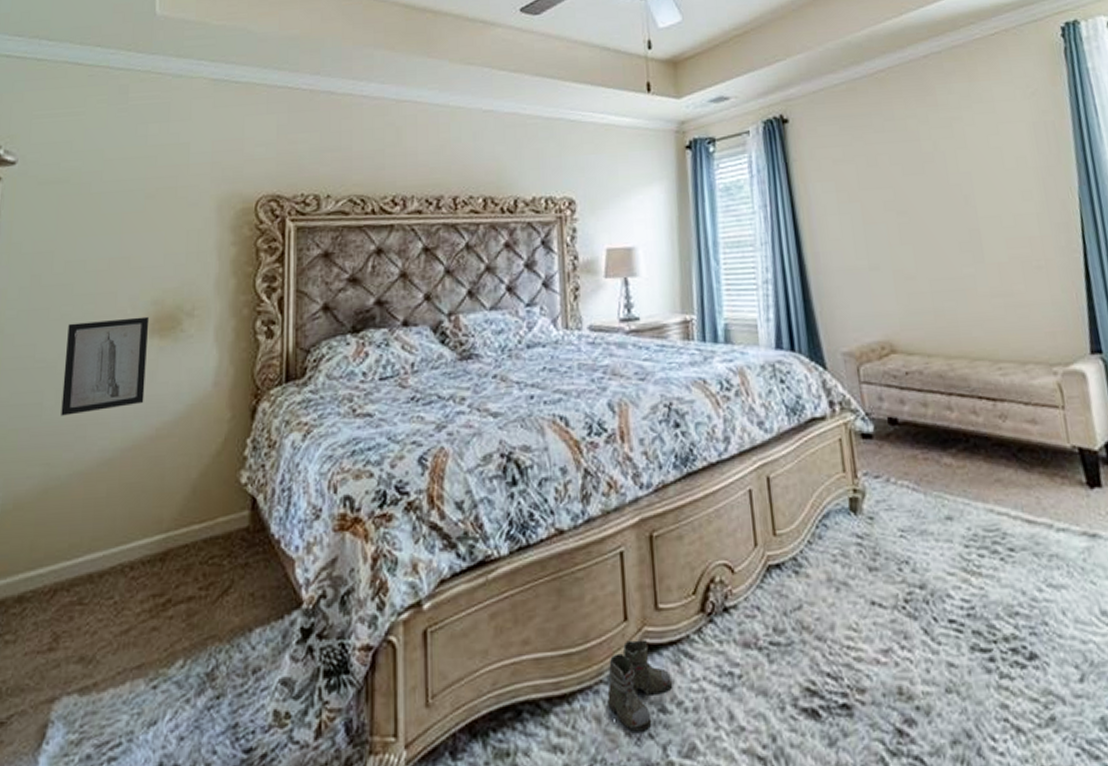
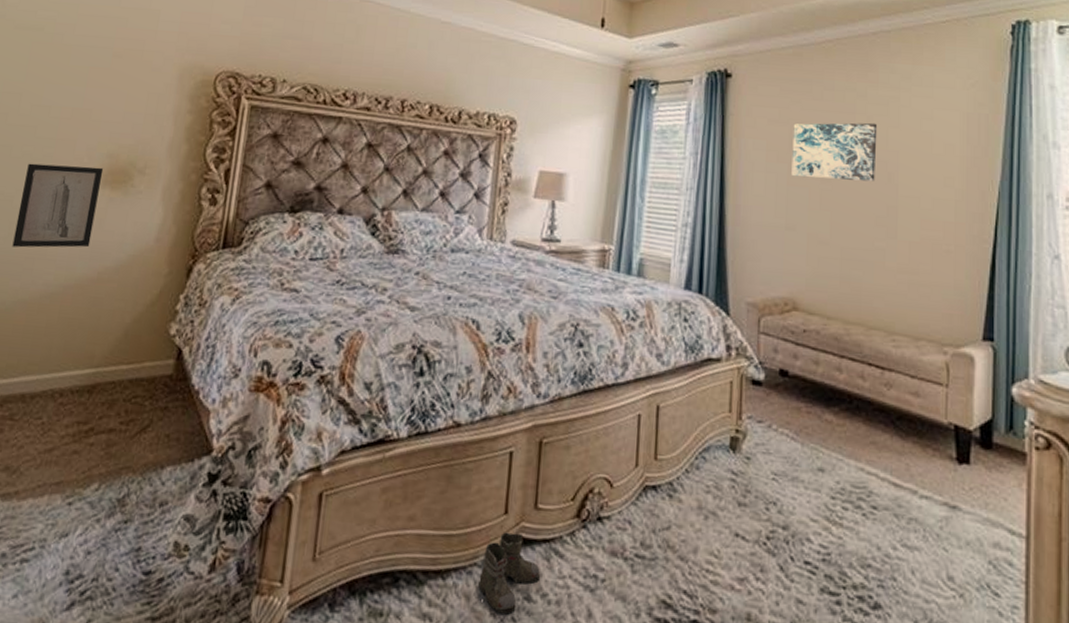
wall art: none [859,147,952,215] -> present [791,122,878,182]

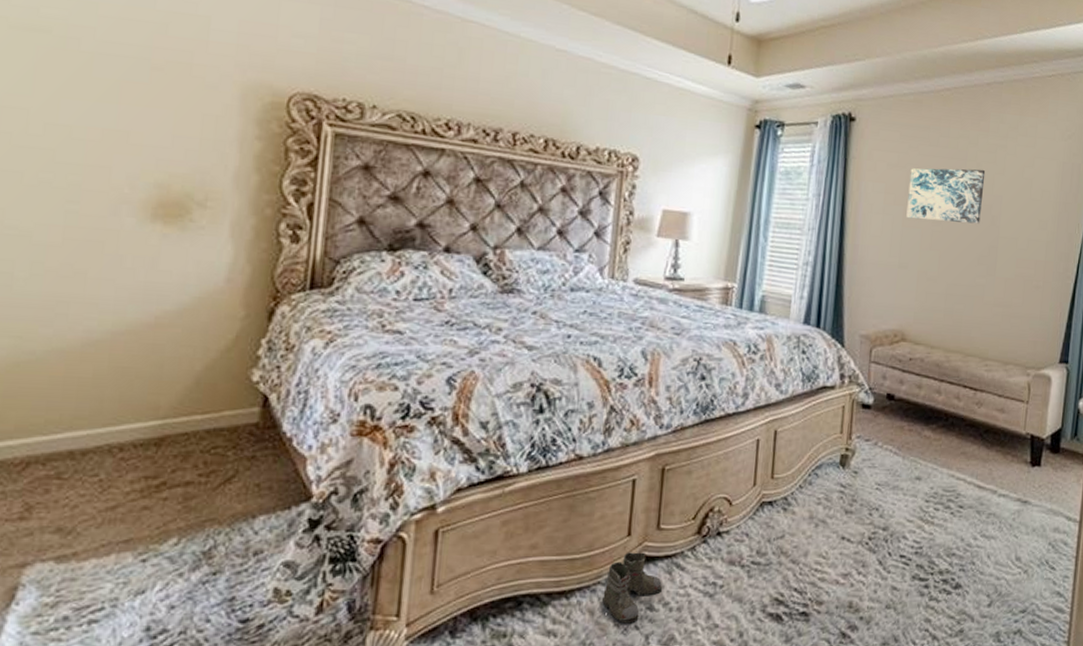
wall art: present [12,163,104,248] -> none [37,192,152,290]

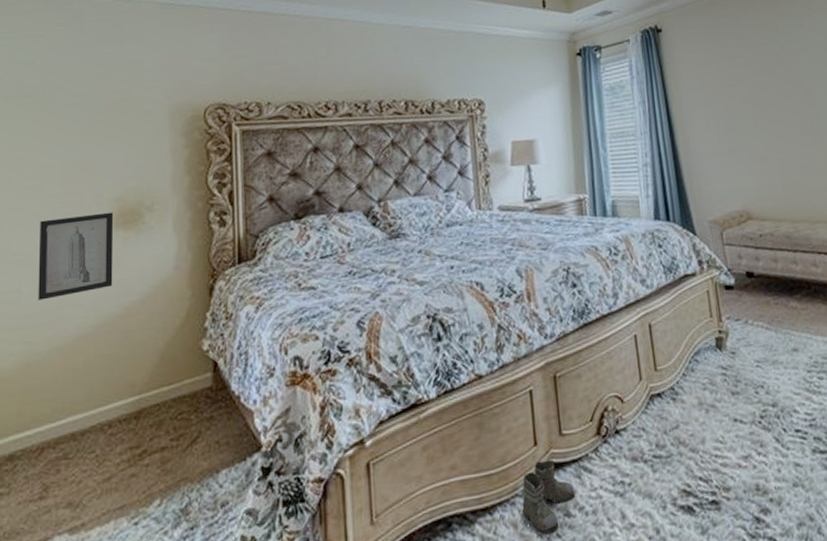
wall art: none [37,192,152,290] -> present [38,212,114,300]
wall art: present [906,168,986,224] -> none [721,49,796,107]

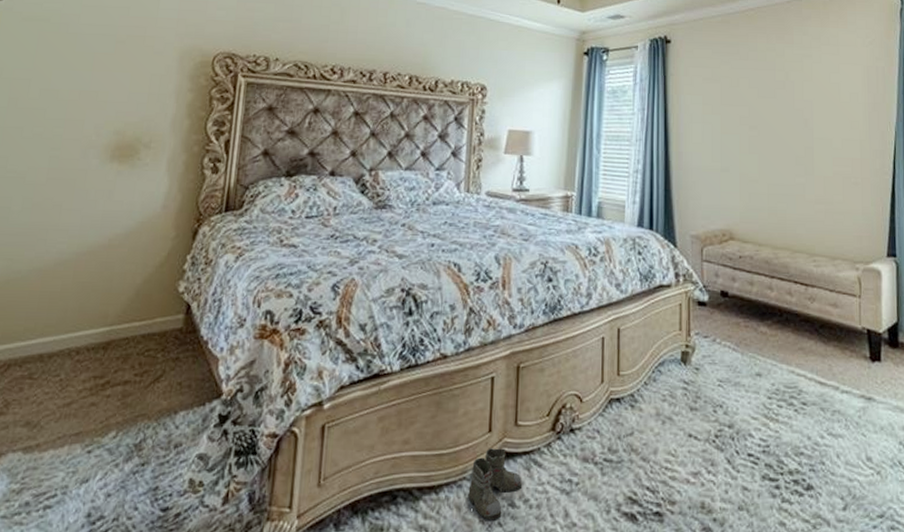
wall art: present [38,212,114,300] -> none [26,142,111,220]

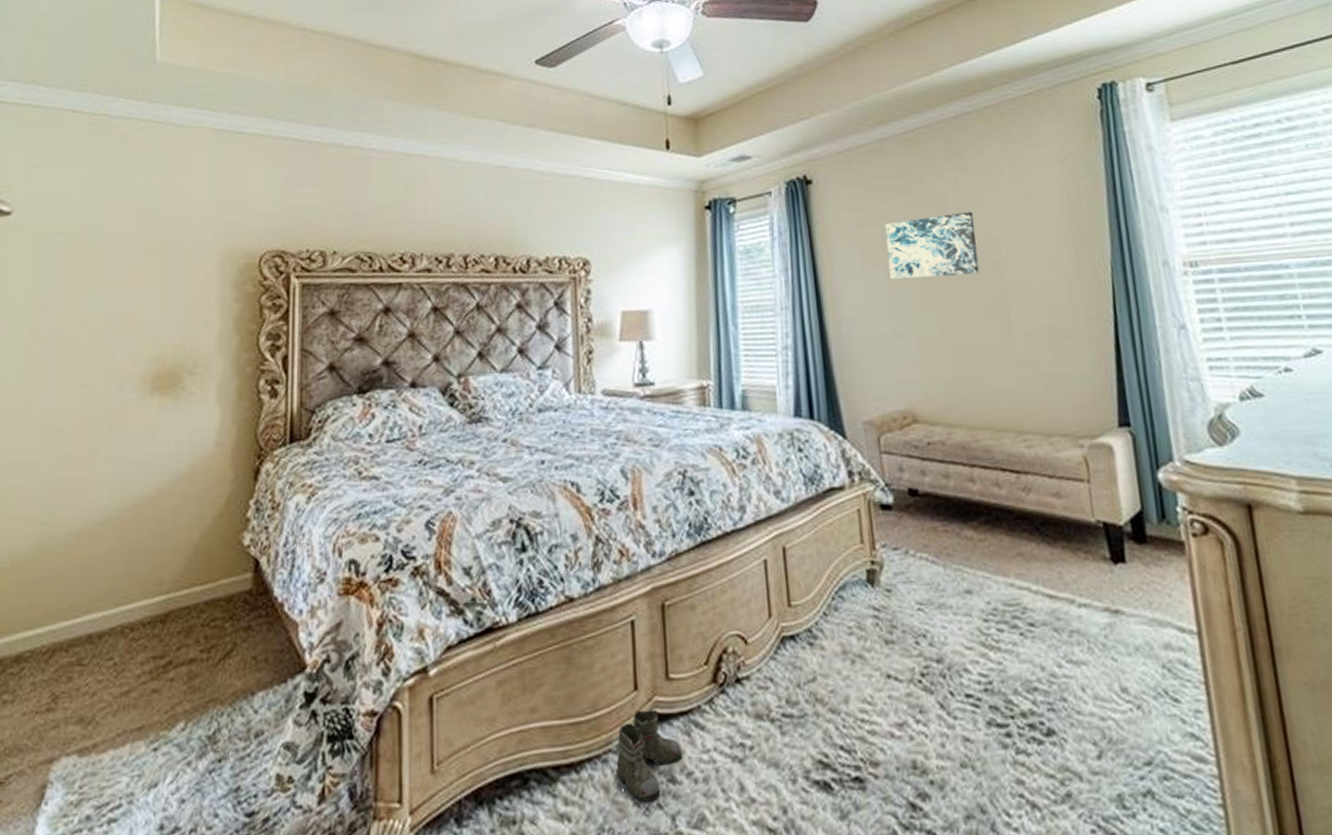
wall art: none [724,77,794,127] -> present [885,211,979,280]

